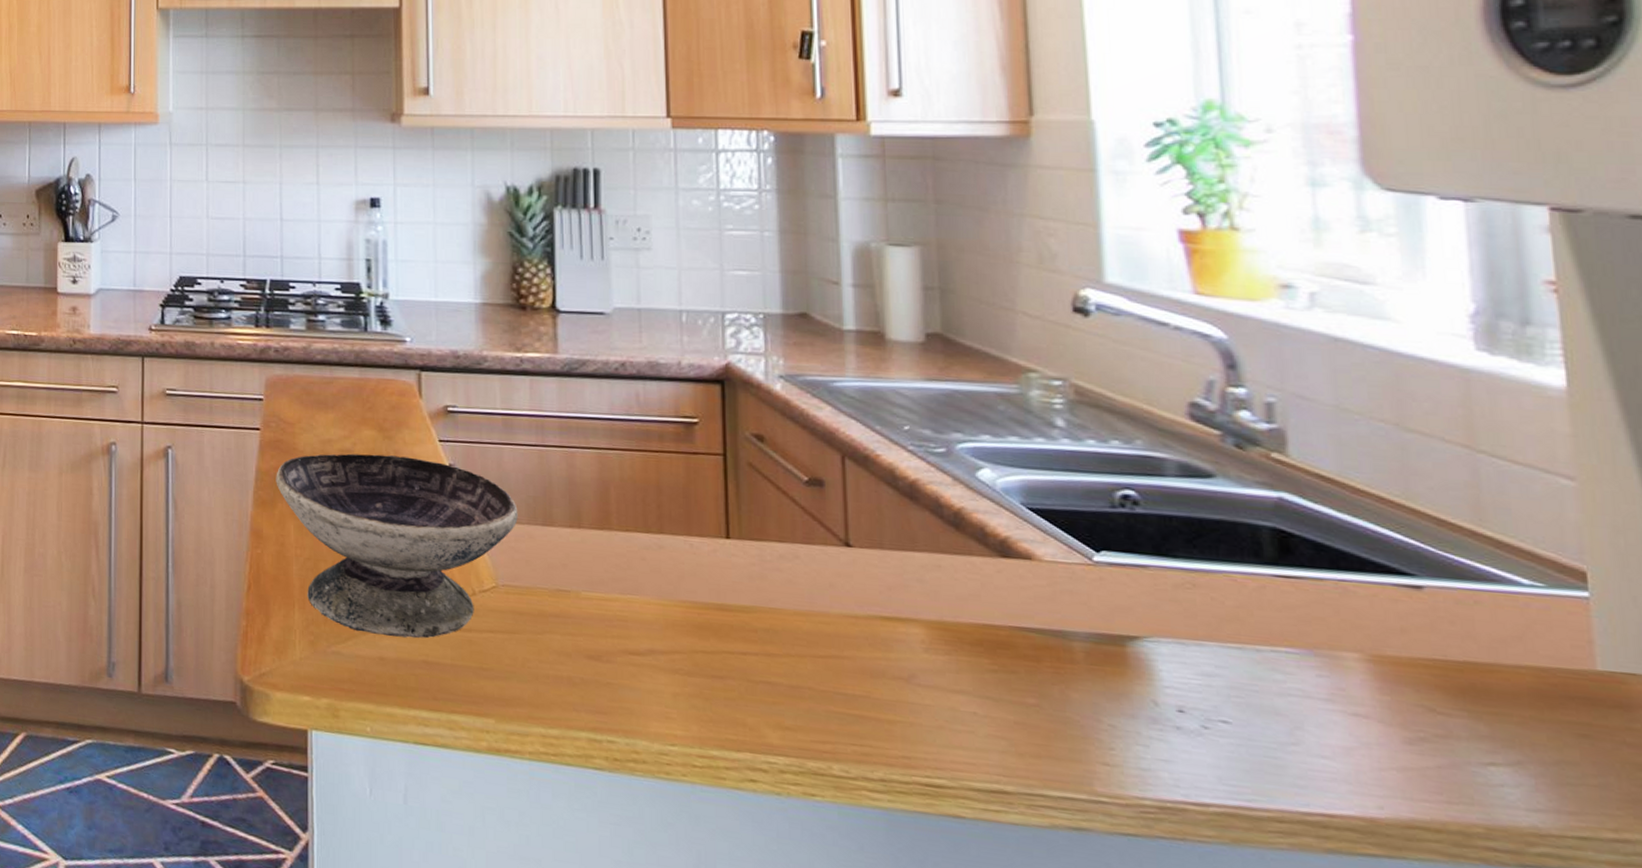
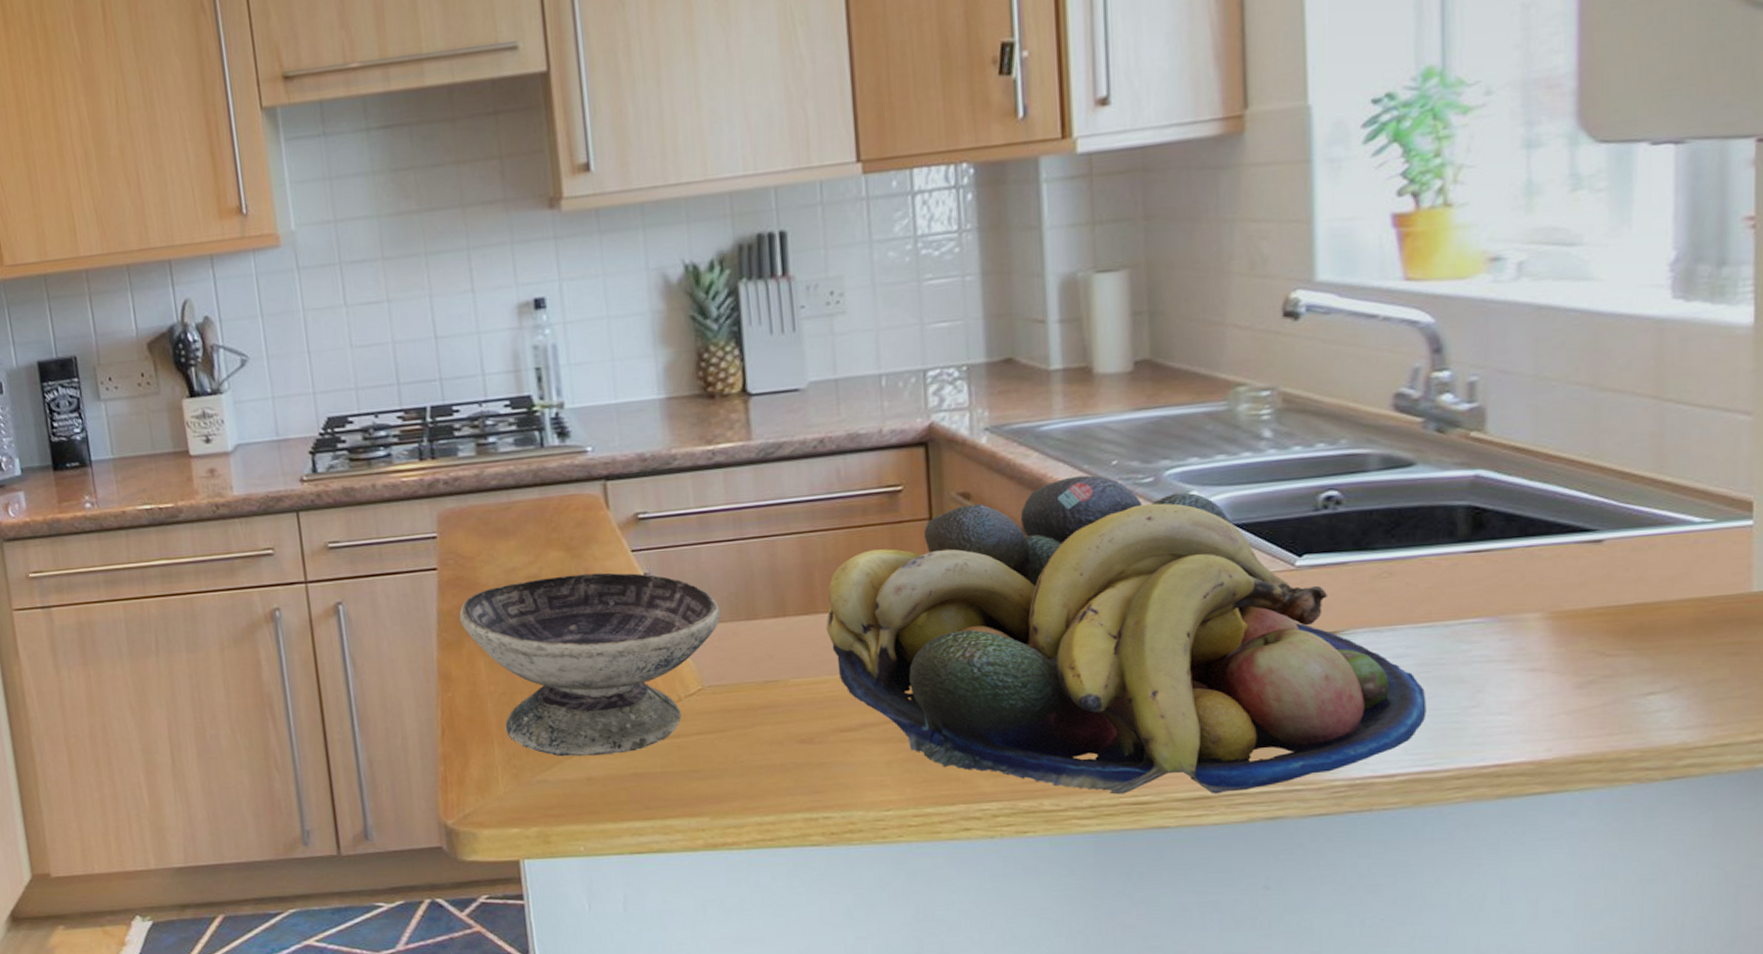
fruit bowl: none [619,435,1241,792] -> present [826,475,1427,795]

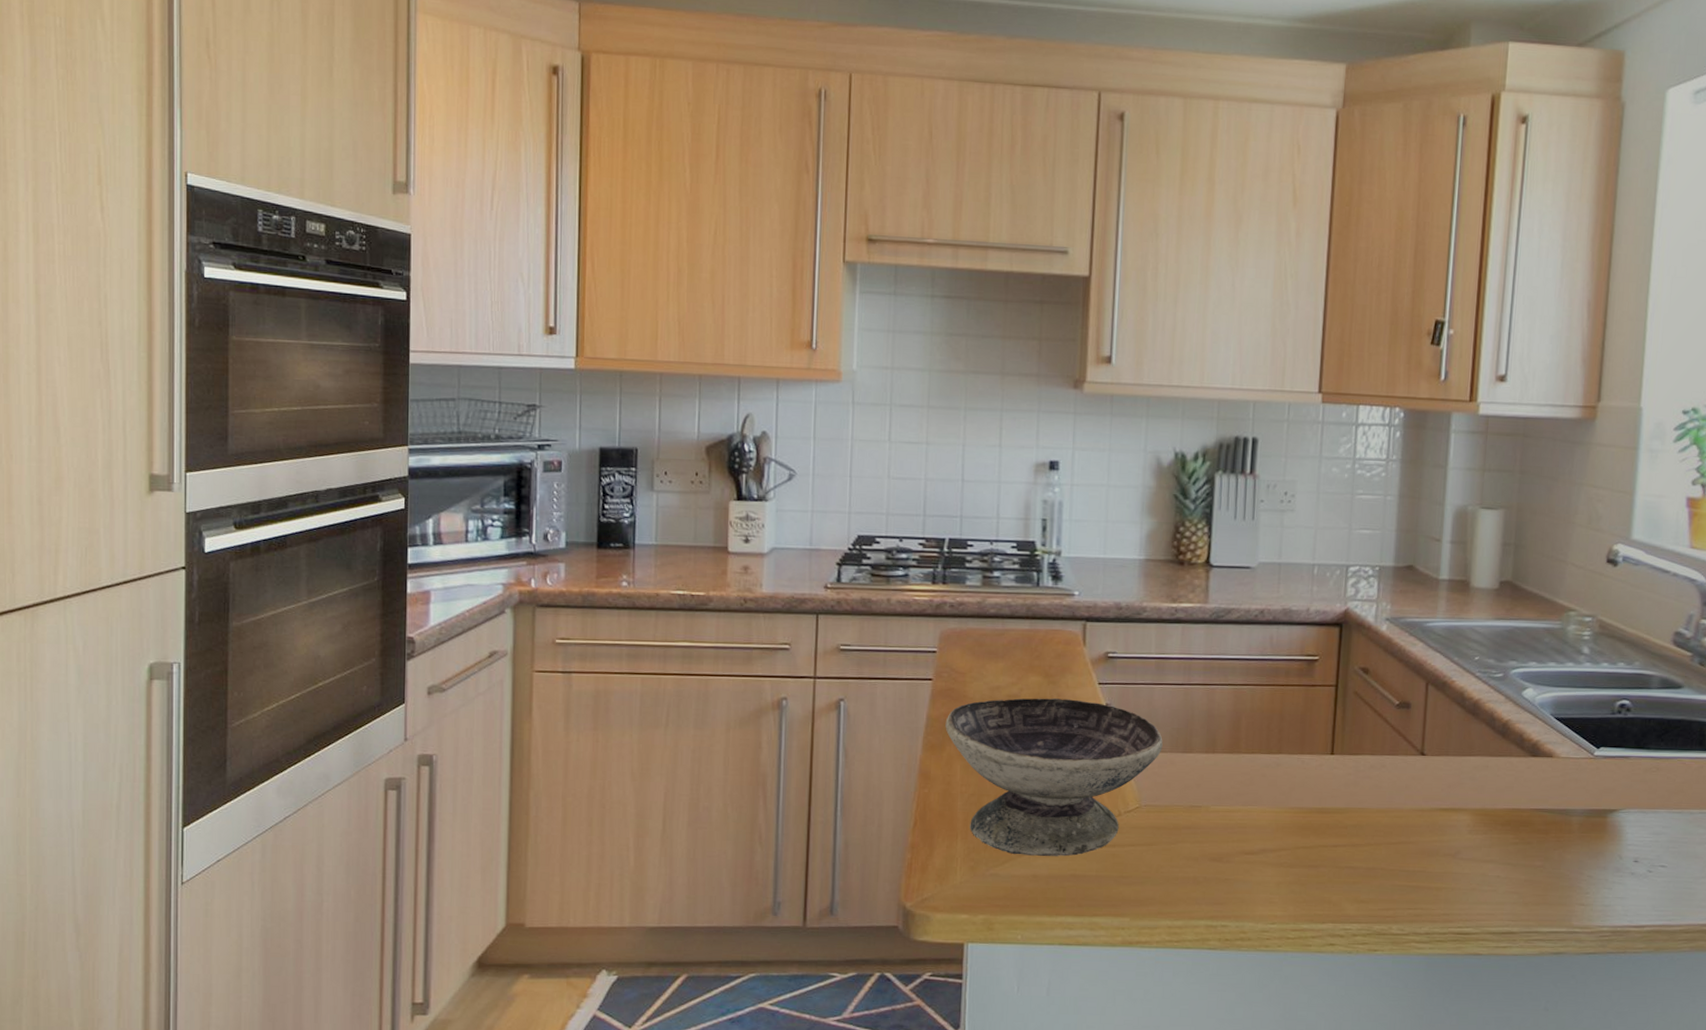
fruit bowl: present [826,475,1427,795] -> none [1245,665,1672,930]

